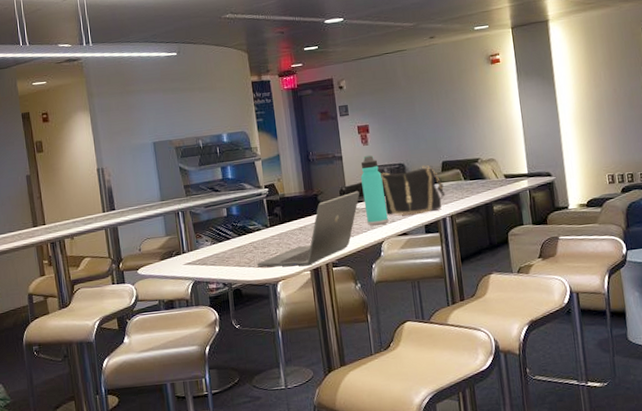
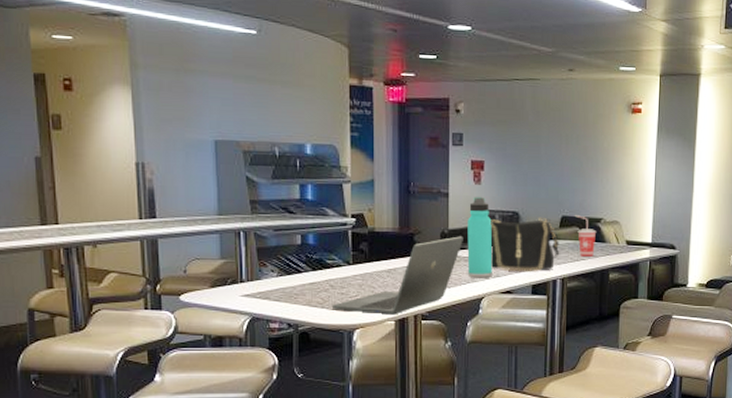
beverage cup: none [453,158,477,194] -> present [574,215,597,257]

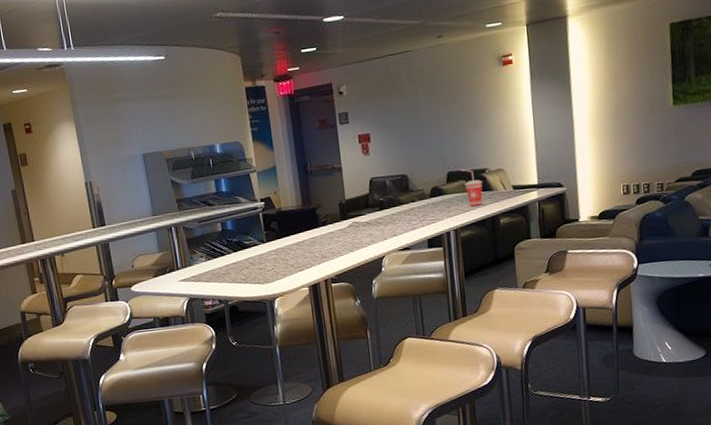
laptop: present [331,236,463,315] -> none [253,204,360,284]
thermos bottle: present [467,196,493,278] -> none [361,165,390,240]
handbag: present [490,217,560,273] -> none [382,176,450,230]

